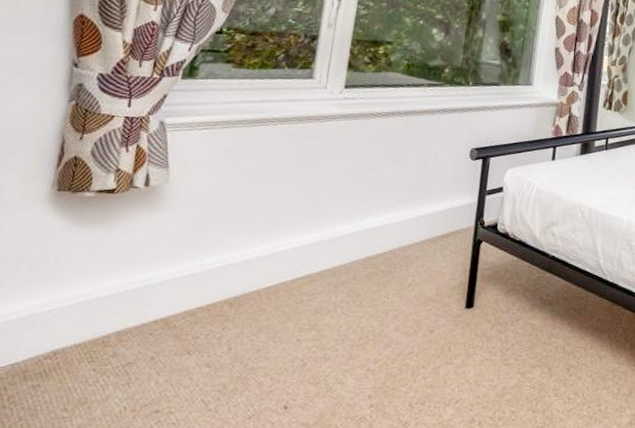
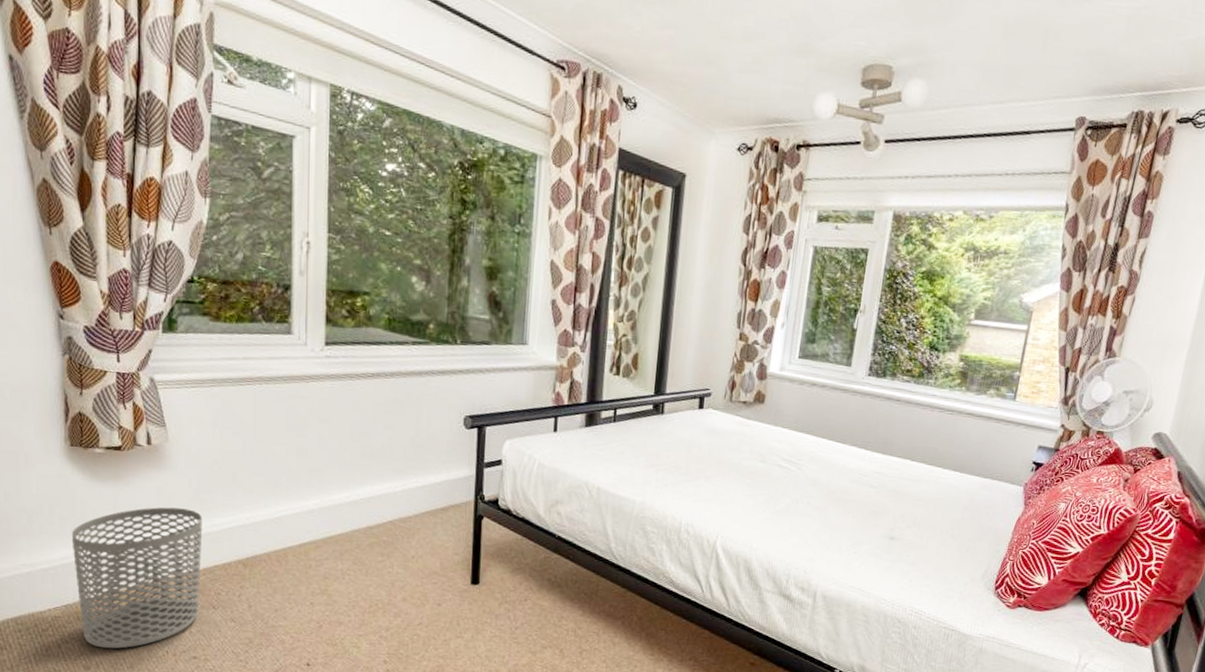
waste bin: none [26,249,192,411] -> present [71,507,203,649]

